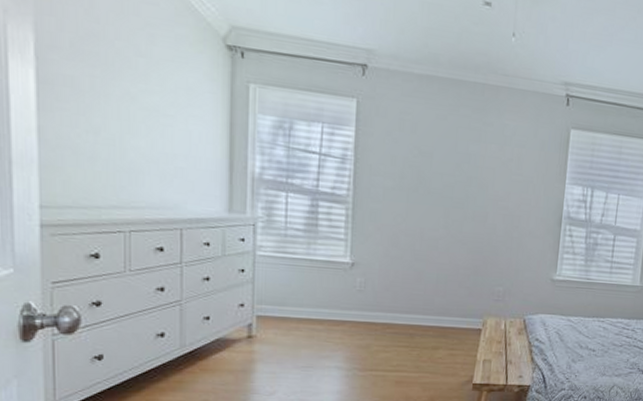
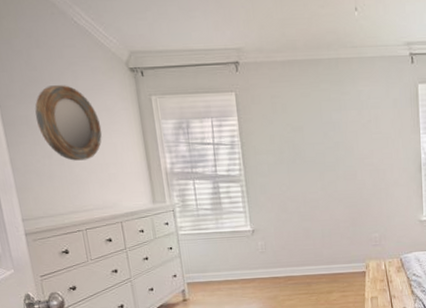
home mirror: none [85,45,176,146] -> present [35,85,102,161]

